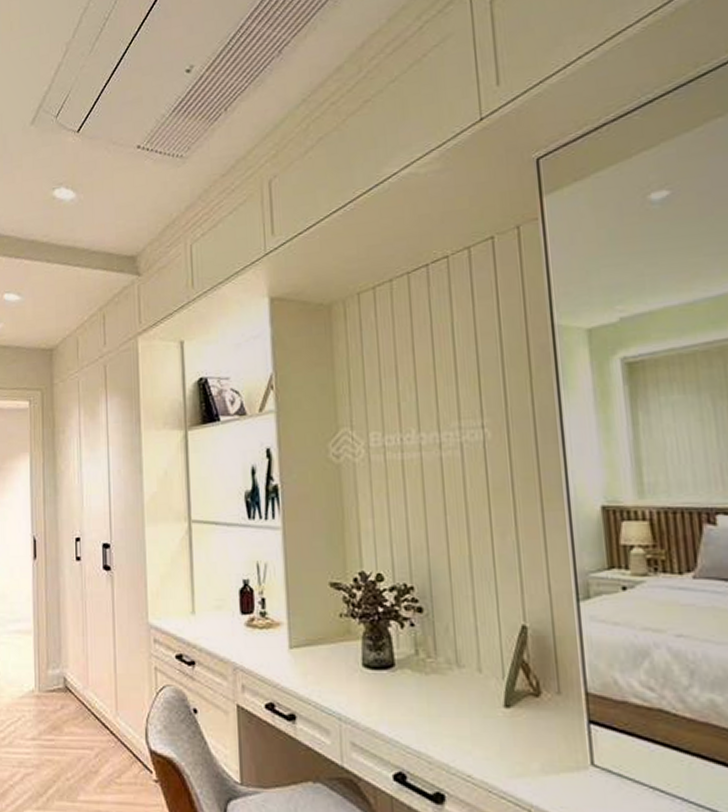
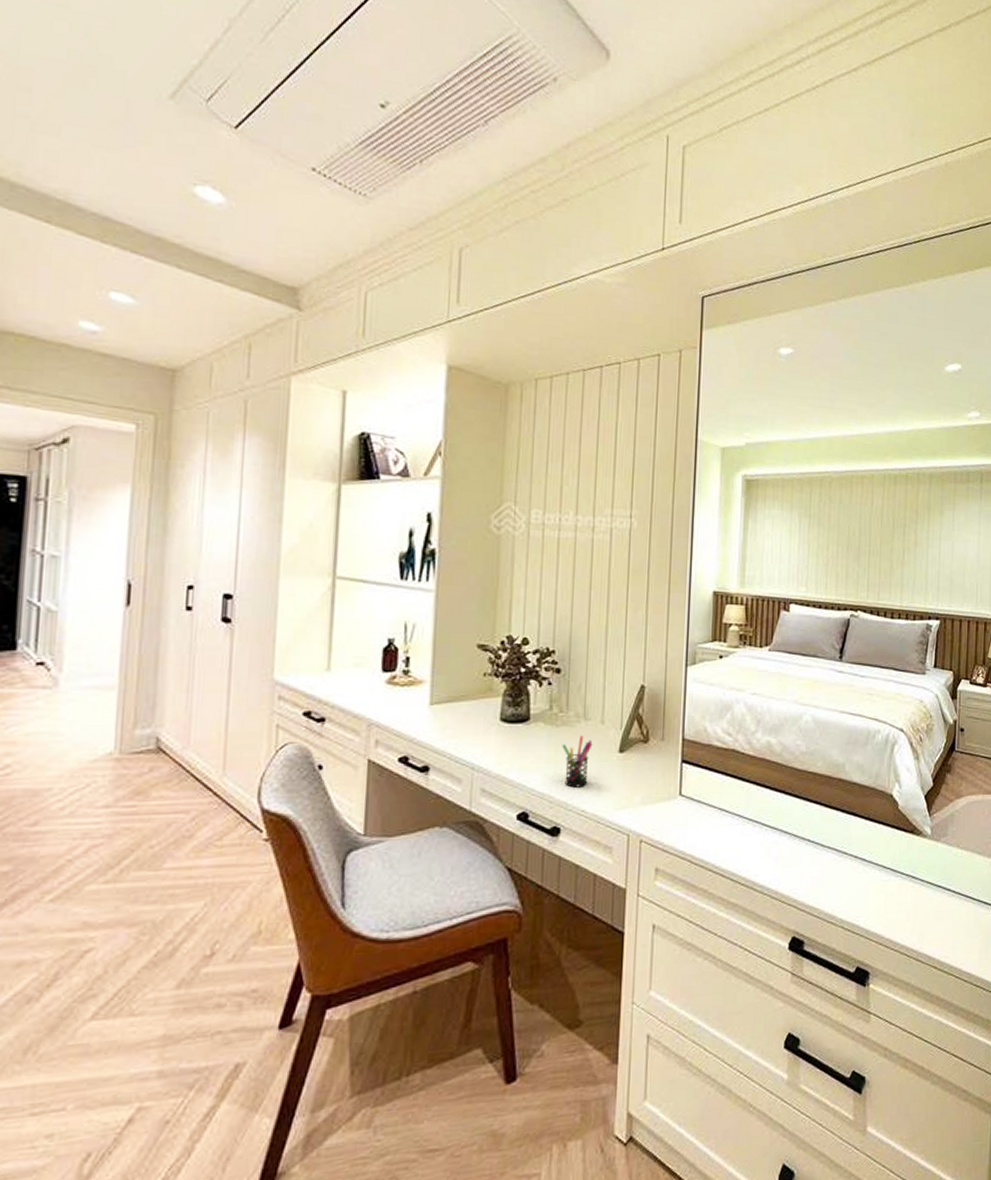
pen holder: none [435,685,471,748] -> present [562,735,593,788]

